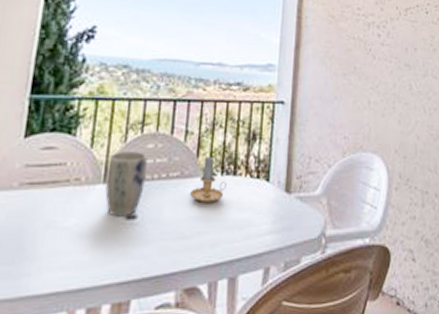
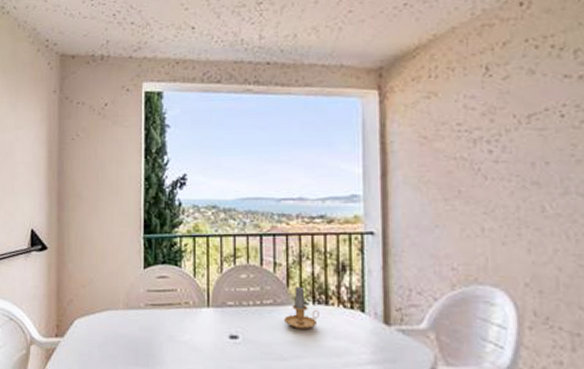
plant pot: present [105,151,148,217] -> none [210,280,242,336]

